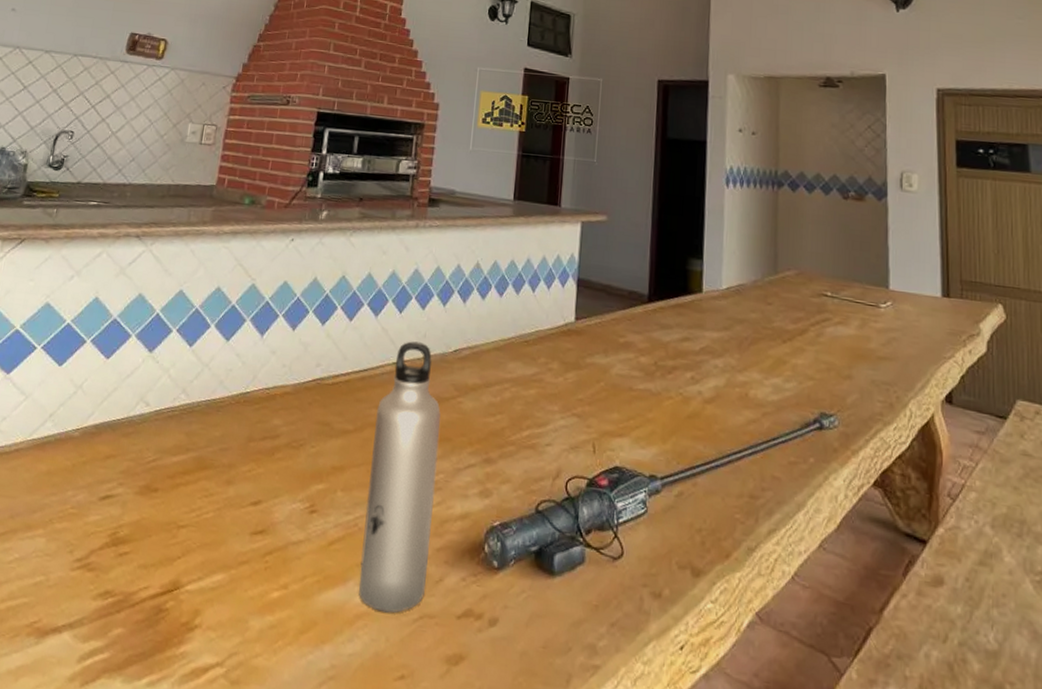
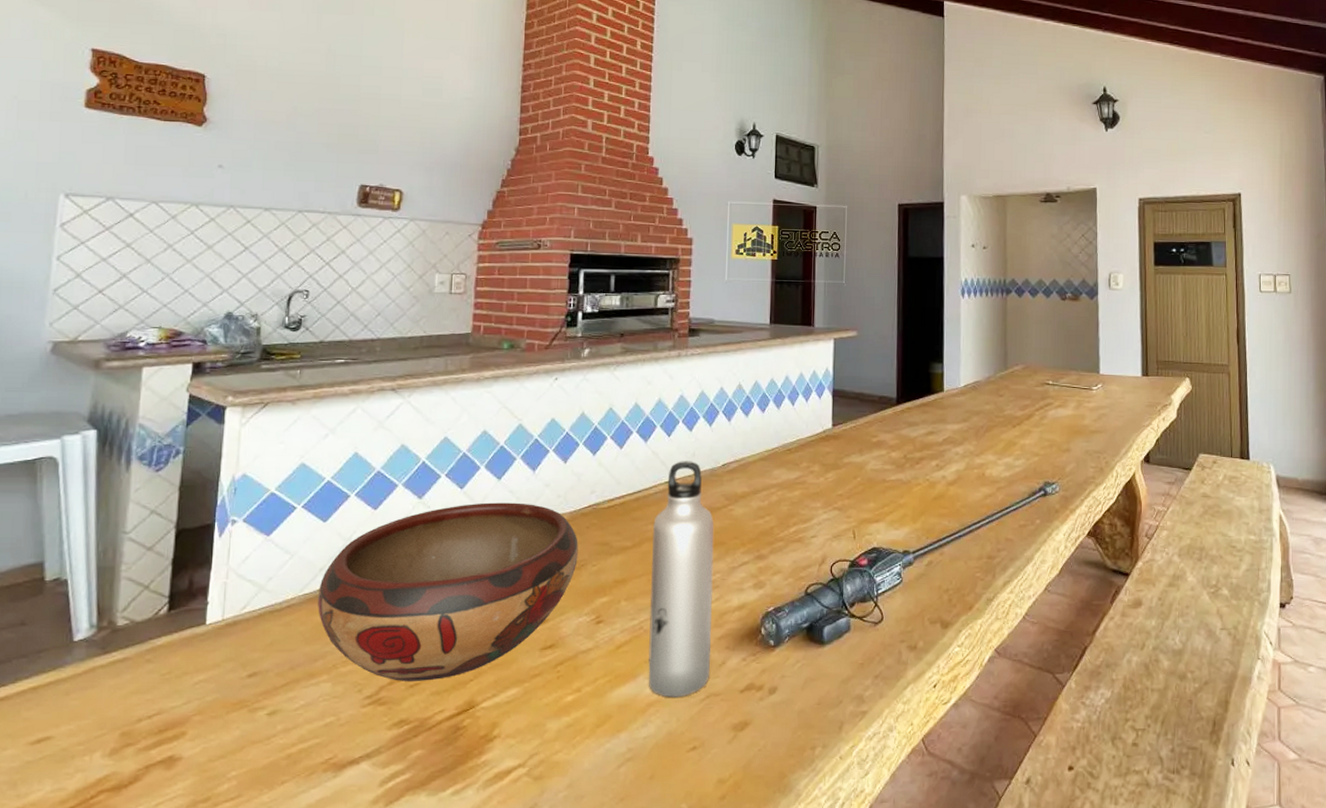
decorative bowl: none [43,363,299,552] -> present [317,502,578,681]

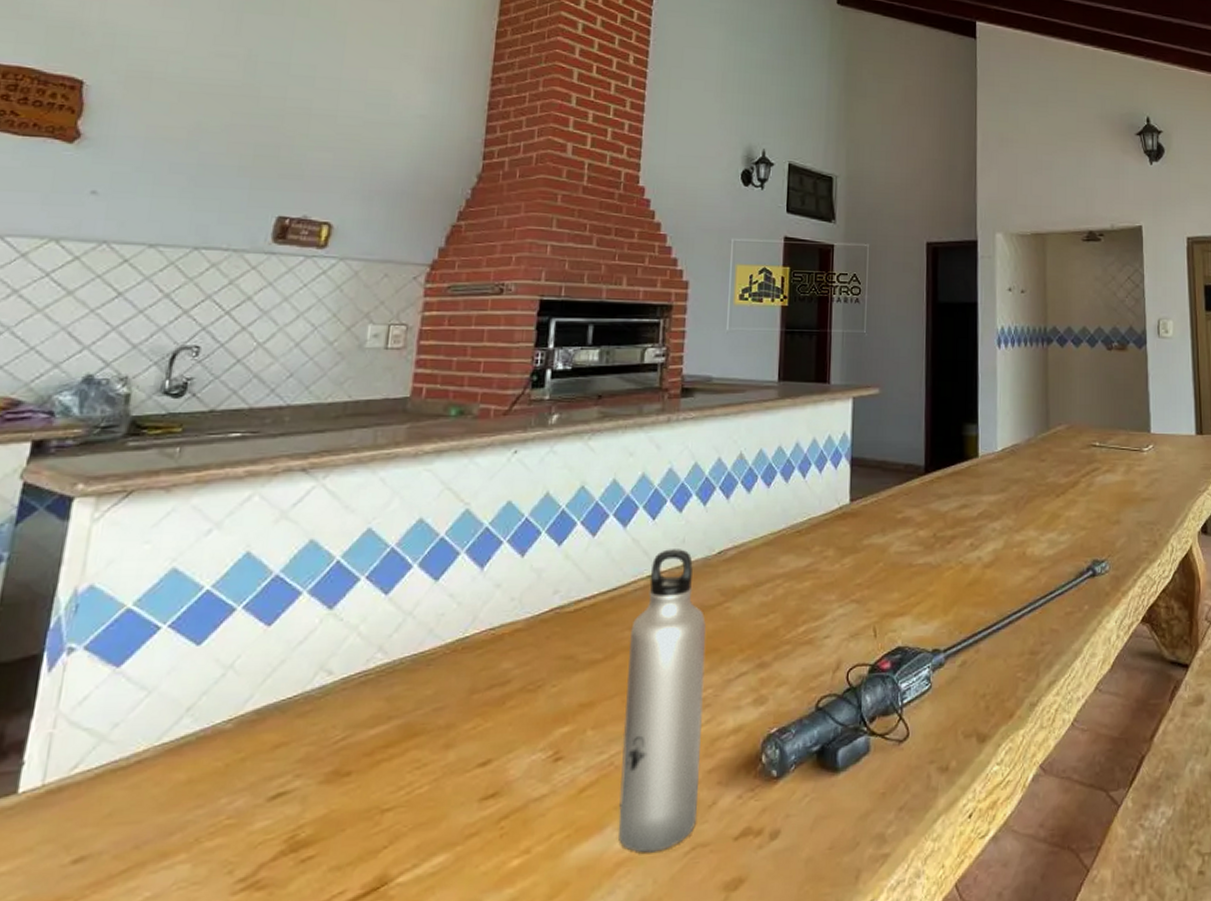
decorative bowl: present [317,502,578,681] -> none [179,609,535,855]

